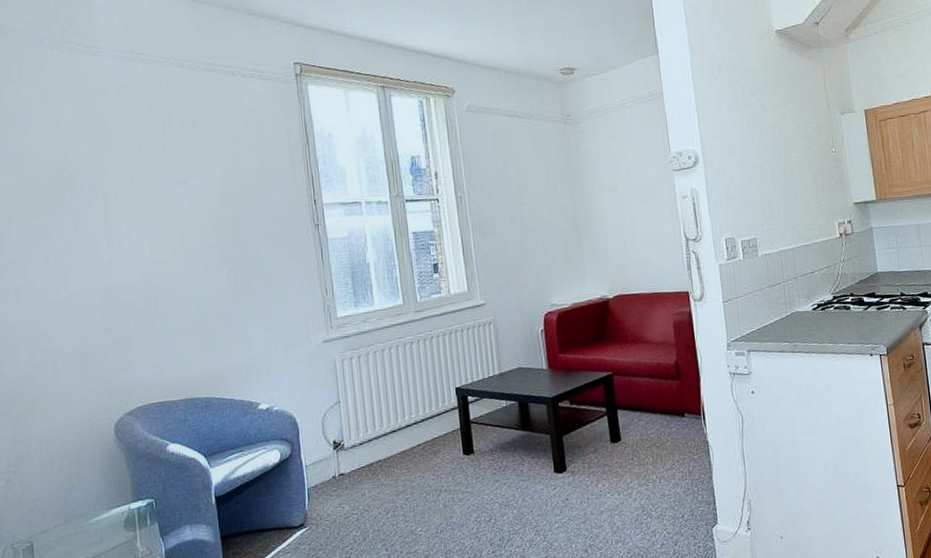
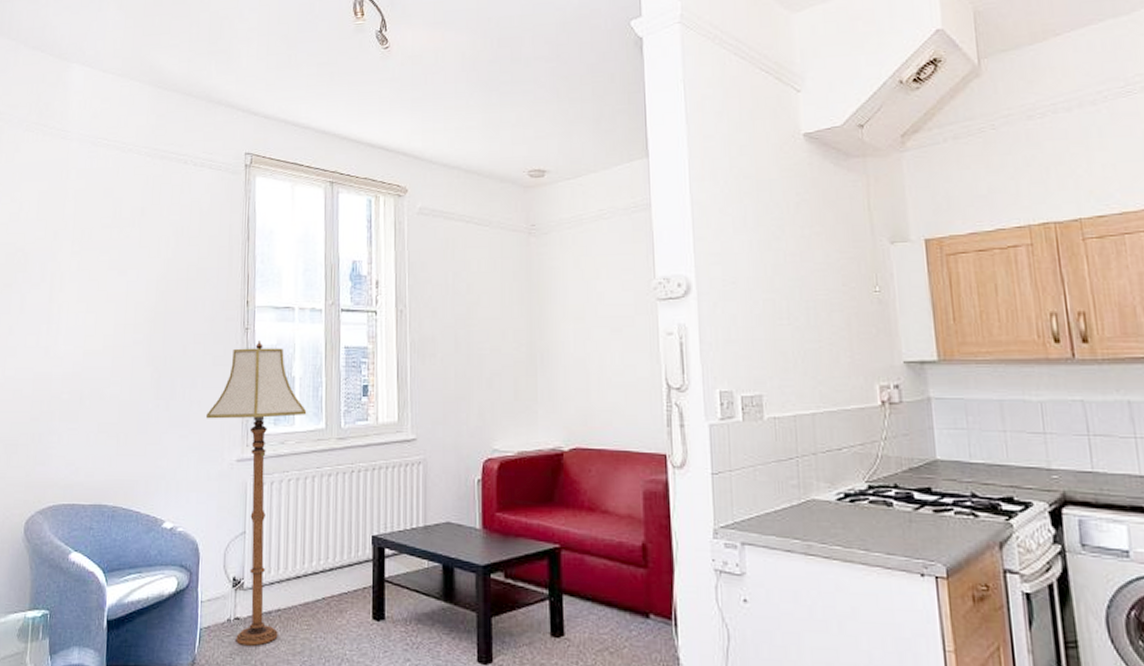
floor lamp: none [288,234,385,496] -> present [206,341,307,646]

